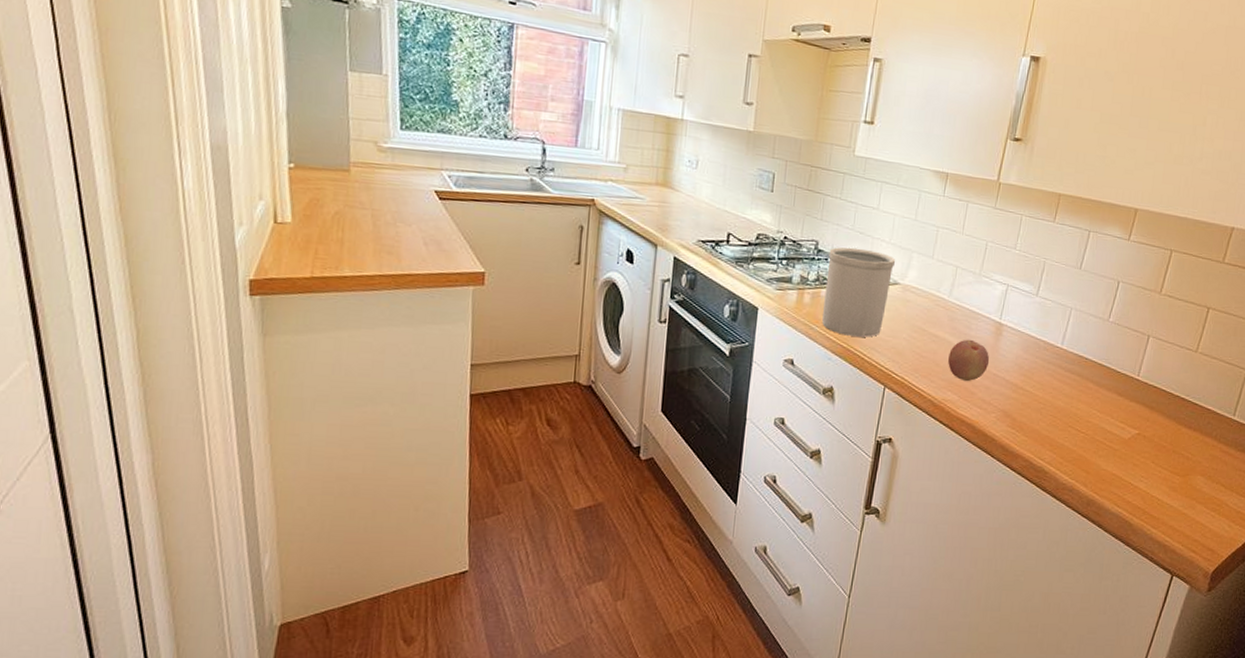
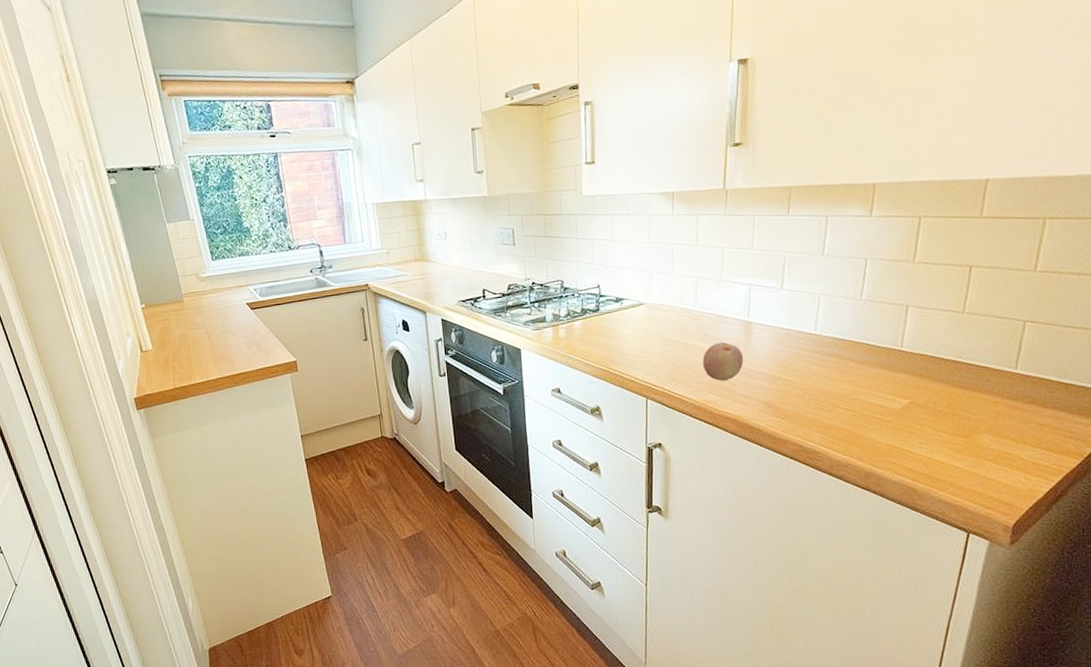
utensil holder: present [822,247,896,337] -> none [574,278,638,359]

